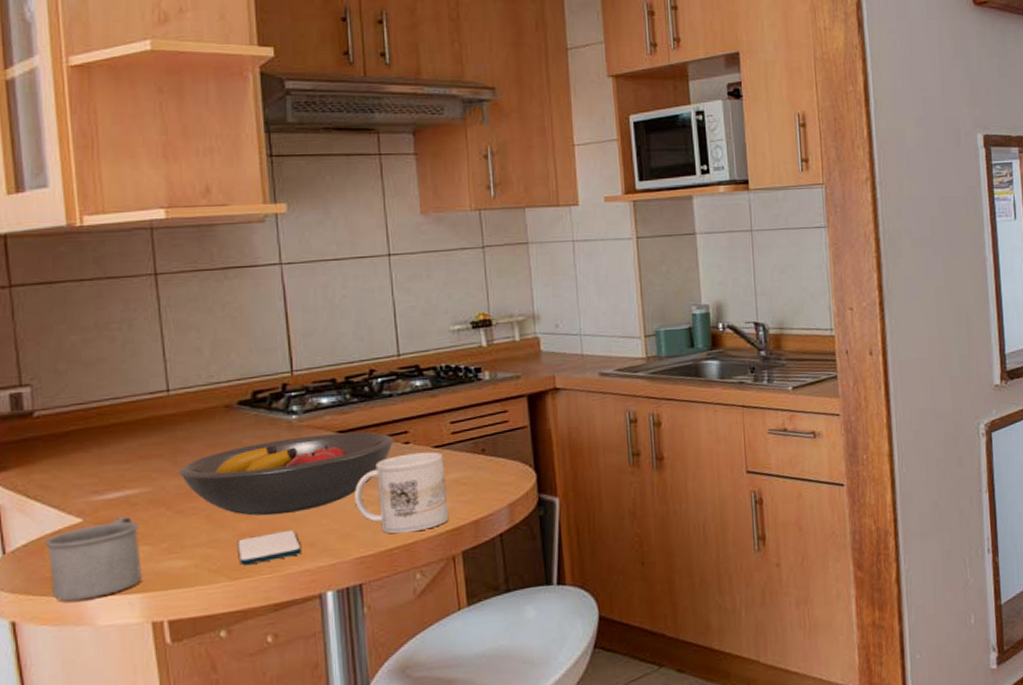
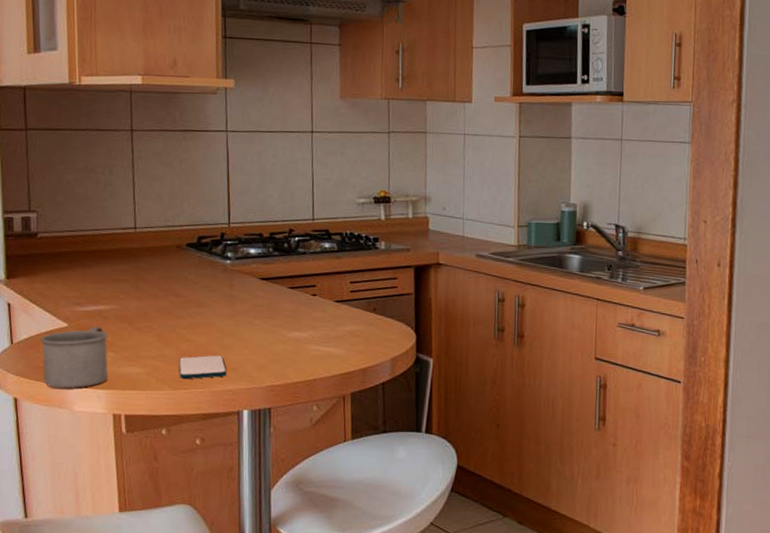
fruit bowl: present [178,432,395,516] -> none [139,279,305,342]
mug: present [355,451,449,534] -> none [270,304,343,371]

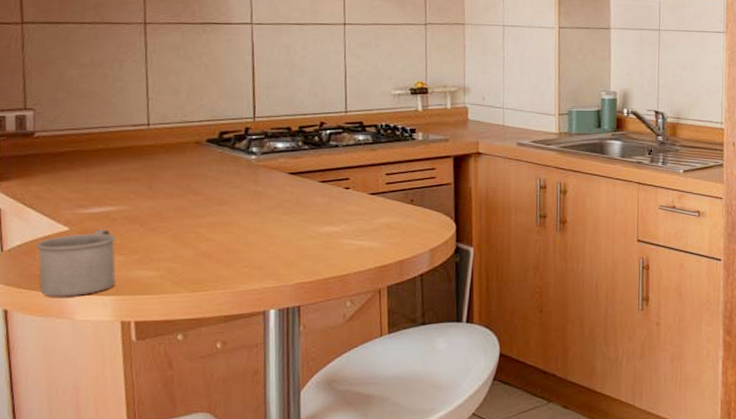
smartphone: present [179,355,227,380] -> none [197,254,252,281]

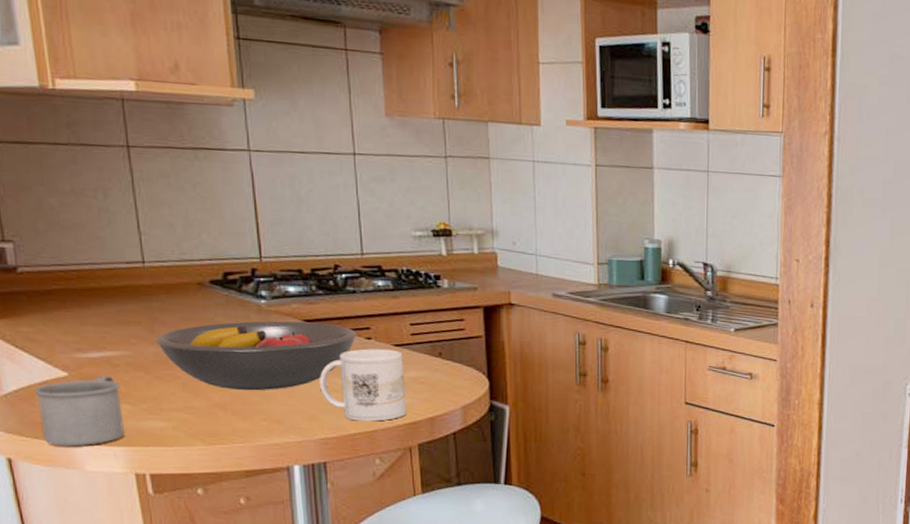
fruit bowl: none [152,174,337,240] -> present [155,321,357,391]
mug: none [299,198,379,266] -> present [320,349,407,422]

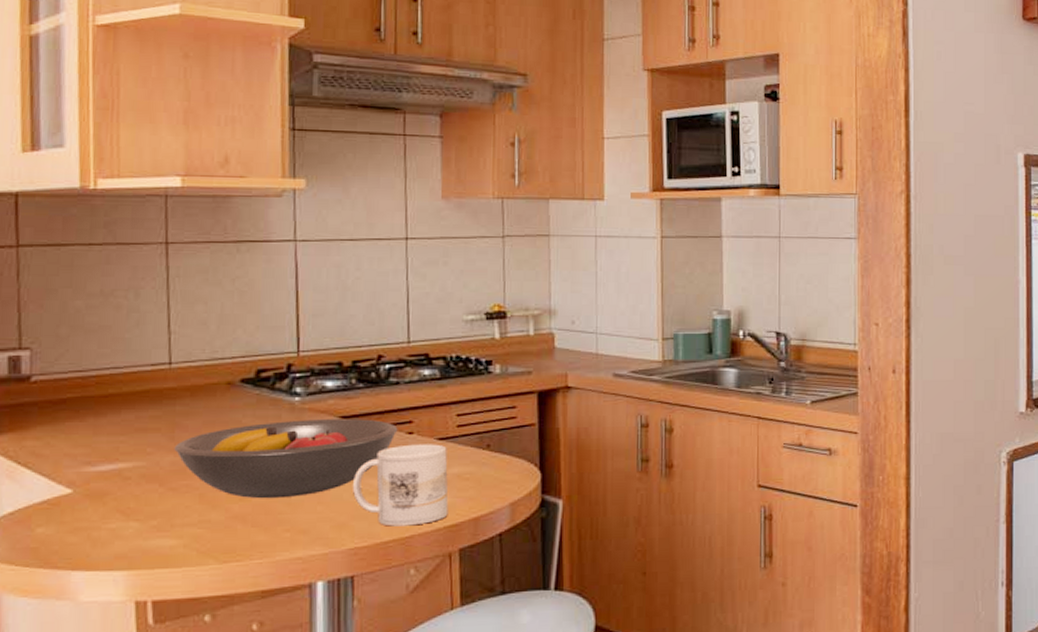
mug: present [34,376,124,447] -> none [32,490,131,574]

